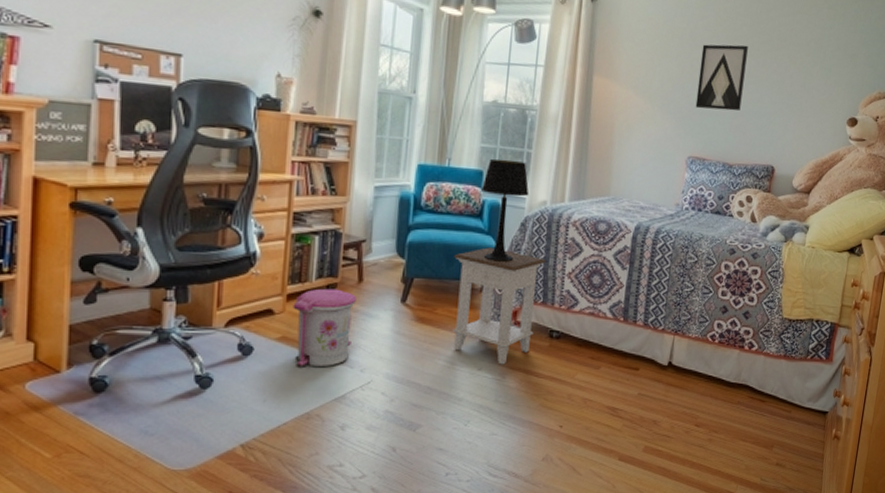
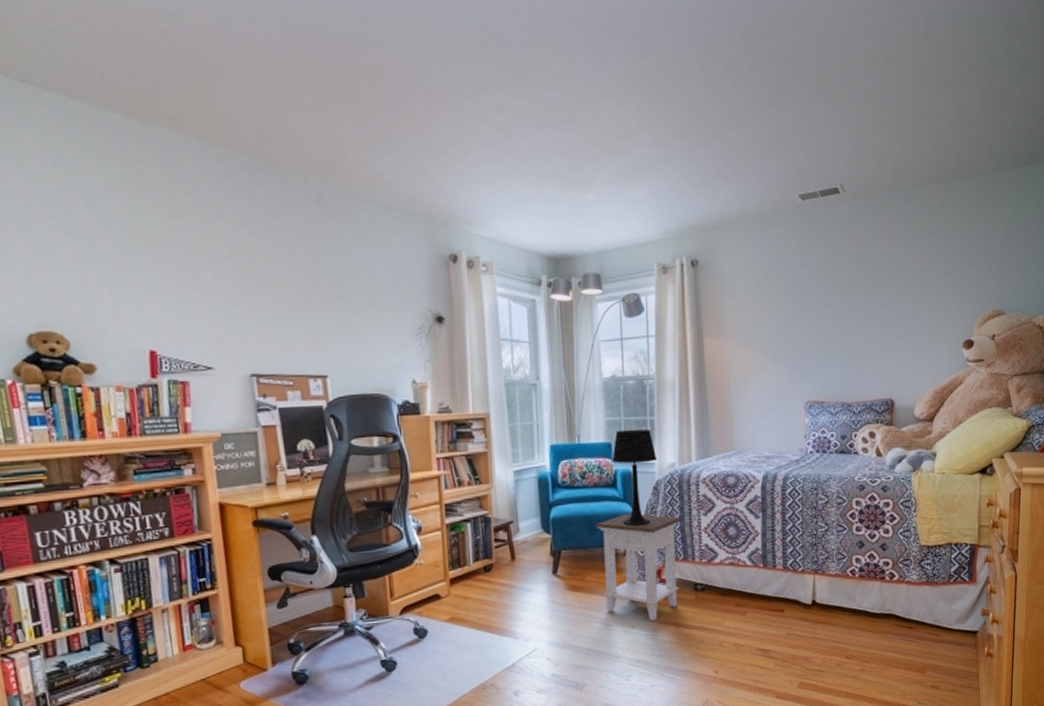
trash can: present [293,288,356,368] -> none [456,569,513,644]
wall art: present [695,44,748,112] -> none [806,284,852,354]

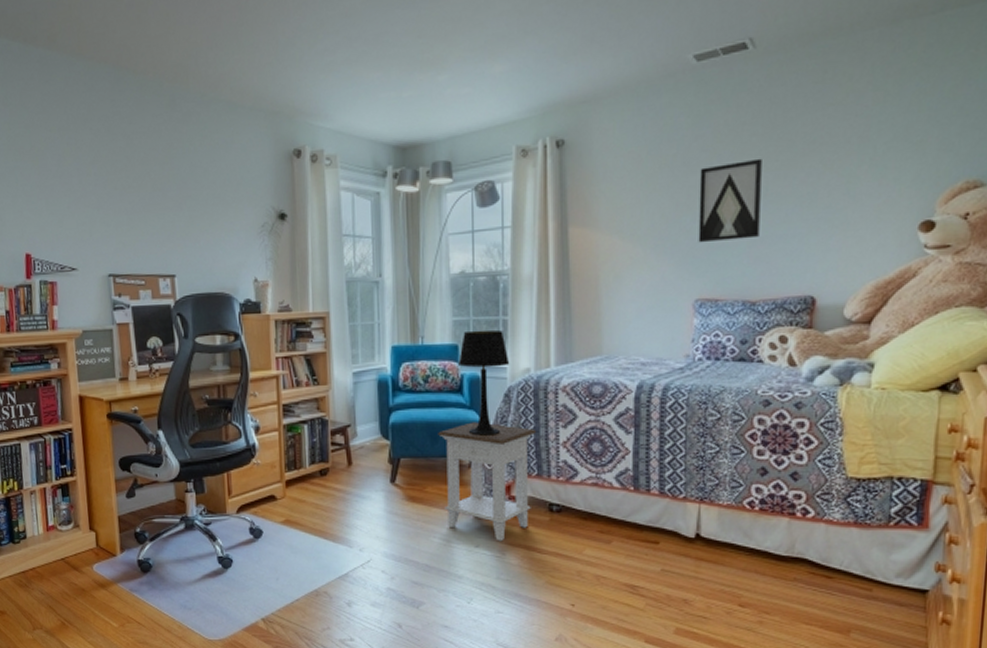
wall art: none [806,284,852,354] -> present [698,158,762,243]

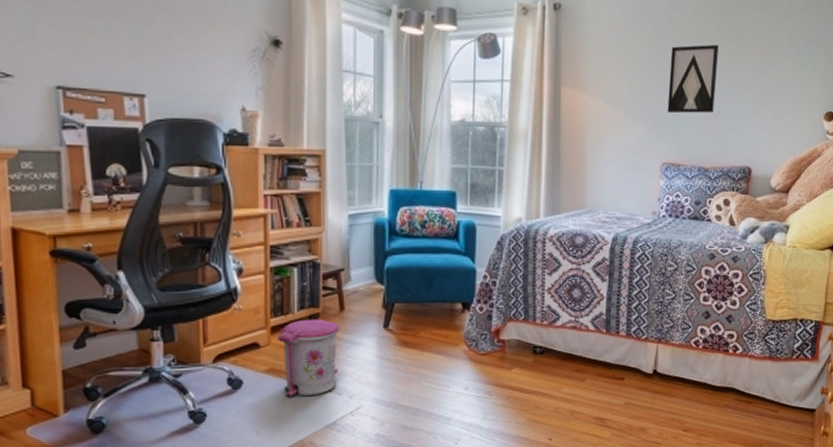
trash can: none [292,473,348,548] -> present [277,319,339,398]
nightstand: present [438,422,537,541] -> none [433,268,525,383]
table lamp: present [458,329,510,436] -> none [455,178,504,281]

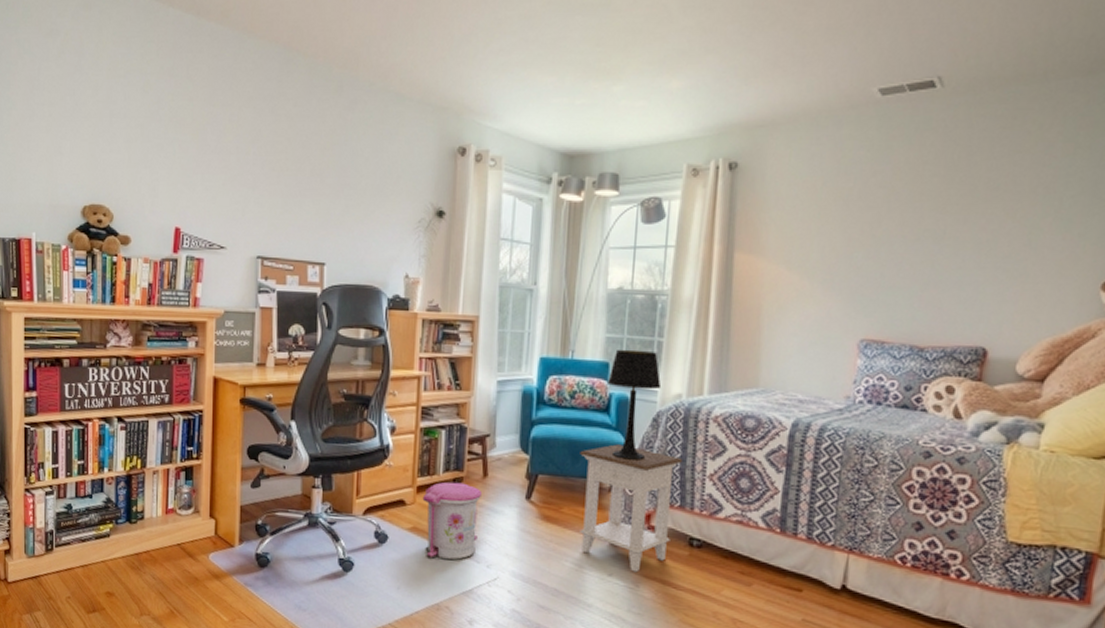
nightstand: none [433,268,525,383] -> present [580,444,683,573]
table lamp: none [455,178,504,281] -> present [608,349,662,461]
wall art: present [667,44,719,114] -> none [868,200,942,282]

